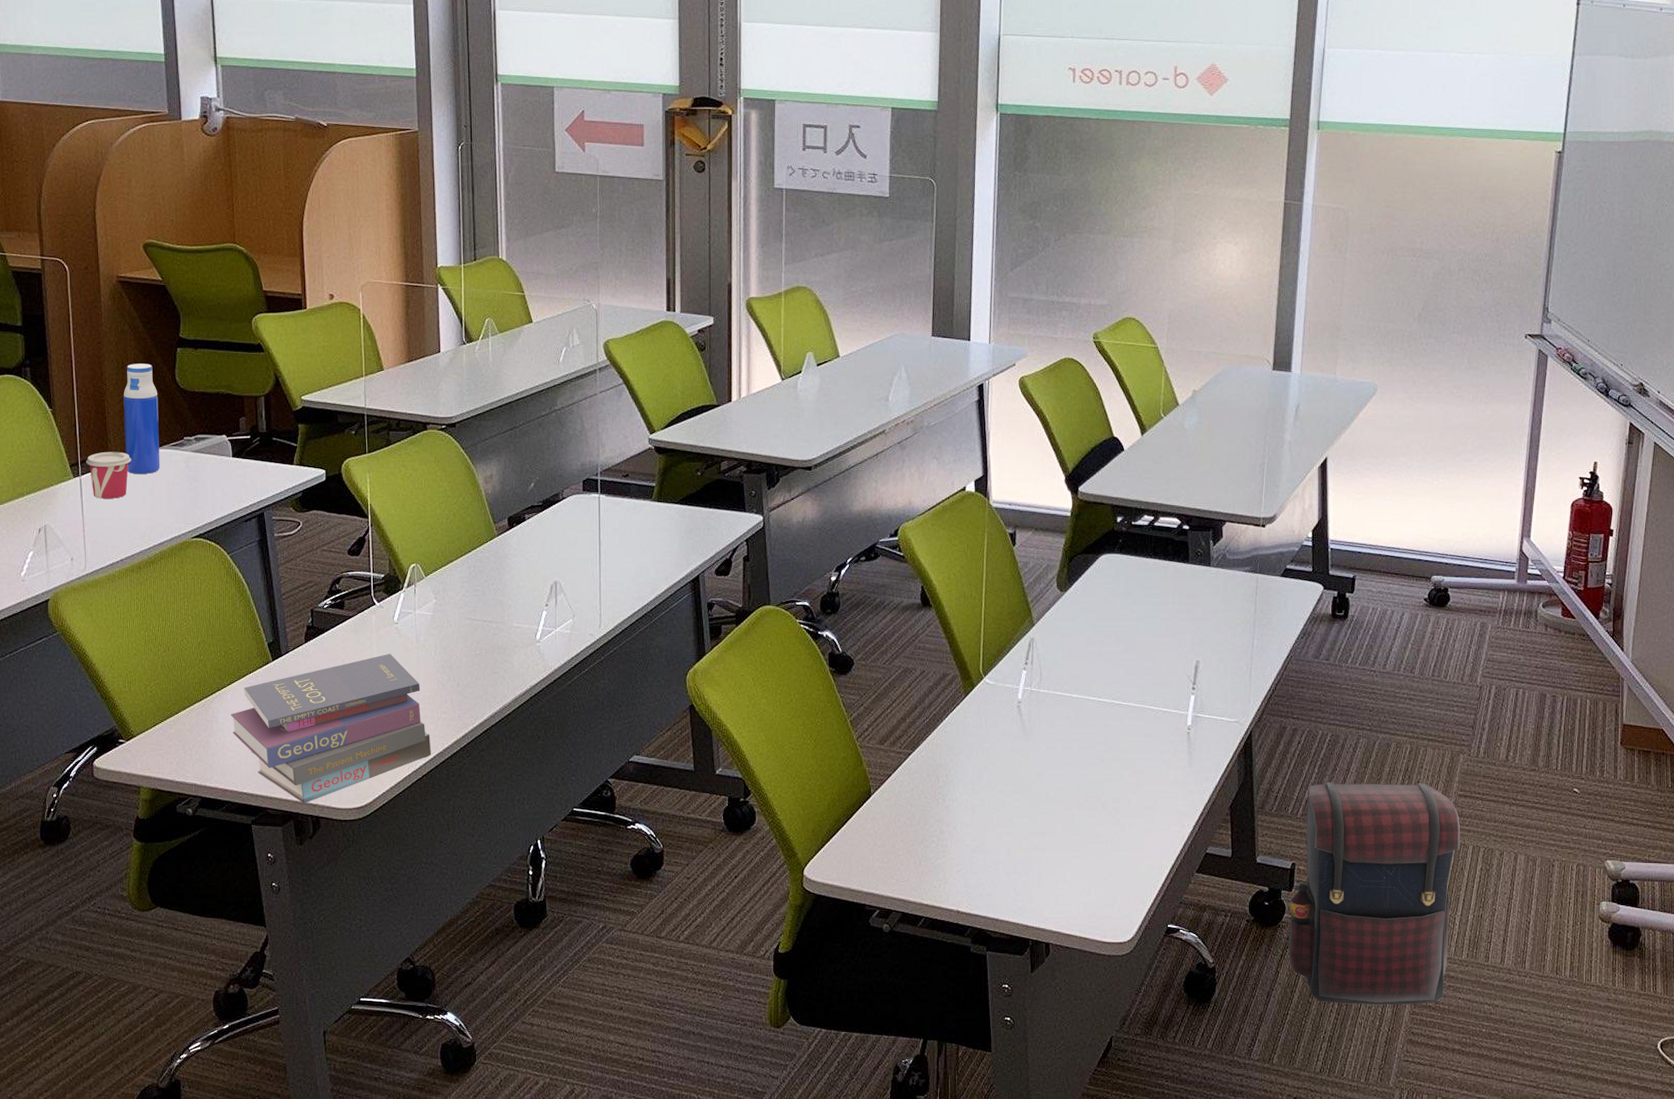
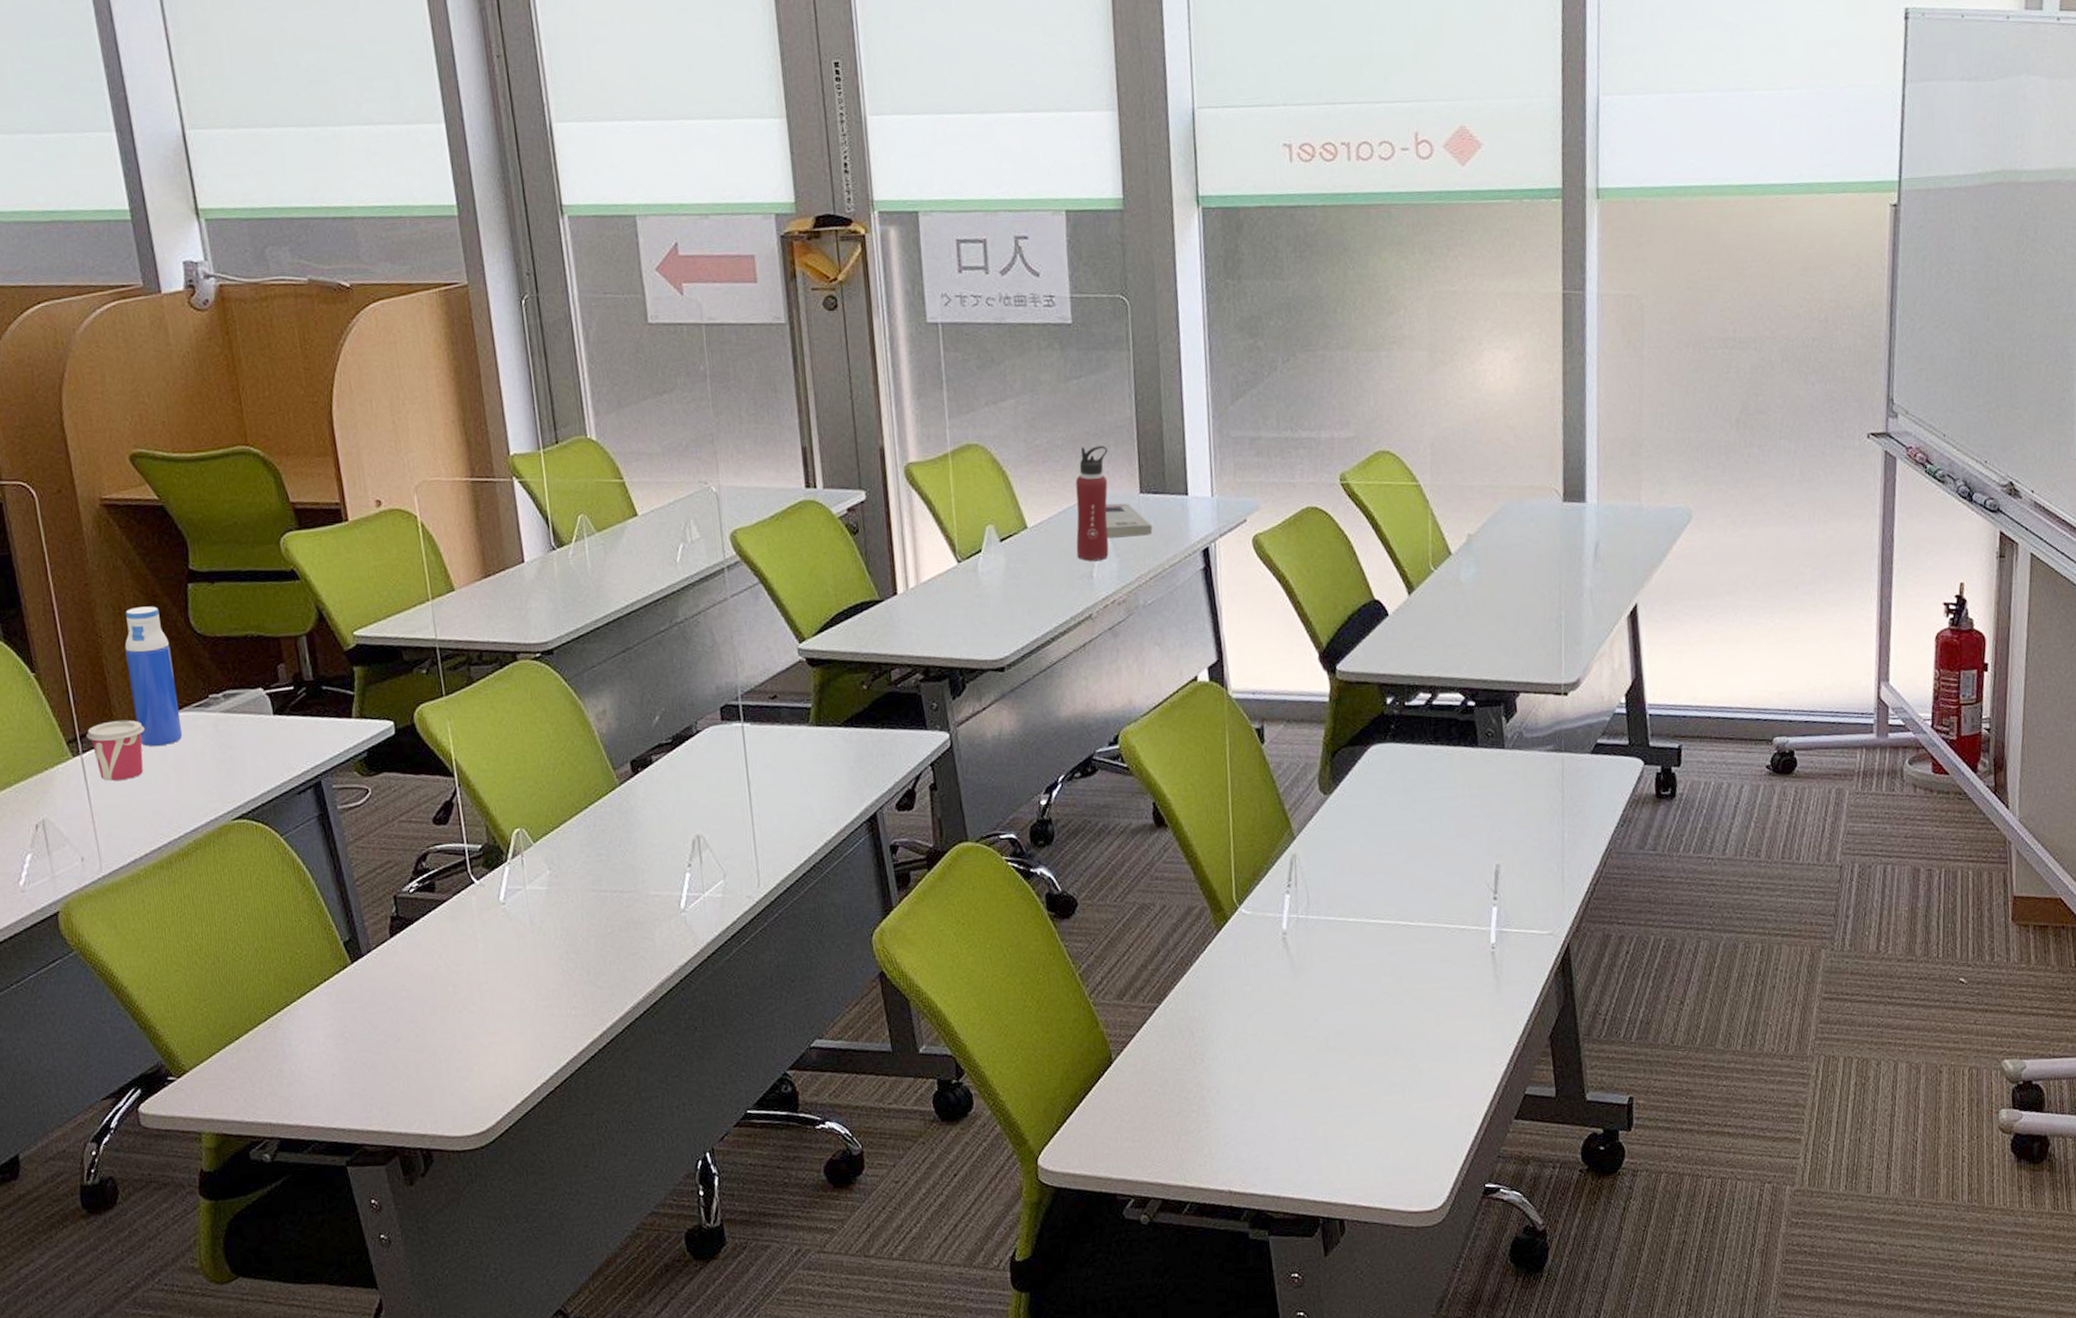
books: present [231,653,432,804] -> none [306,941,564,1135]
water bottle: none [877,296,909,387] -> present [1075,445,1109,561]
book: none [902,342,939,370] -> present [1105,503,1153,539]
satchel: present [1288,782,1461,1005] -> none [1629,987,1830,1259]

